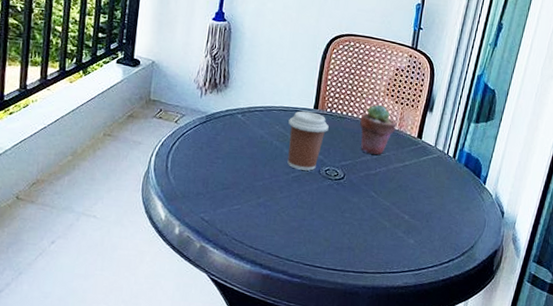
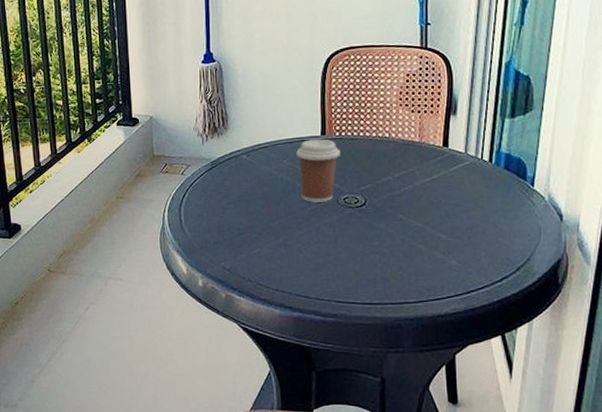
potted succulent: present [360,104,397,155] -> none [374,117,417,173]

